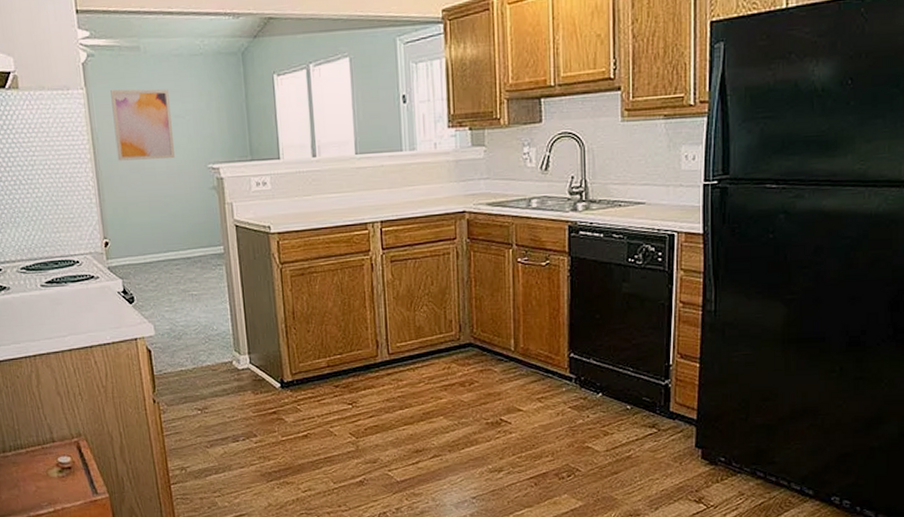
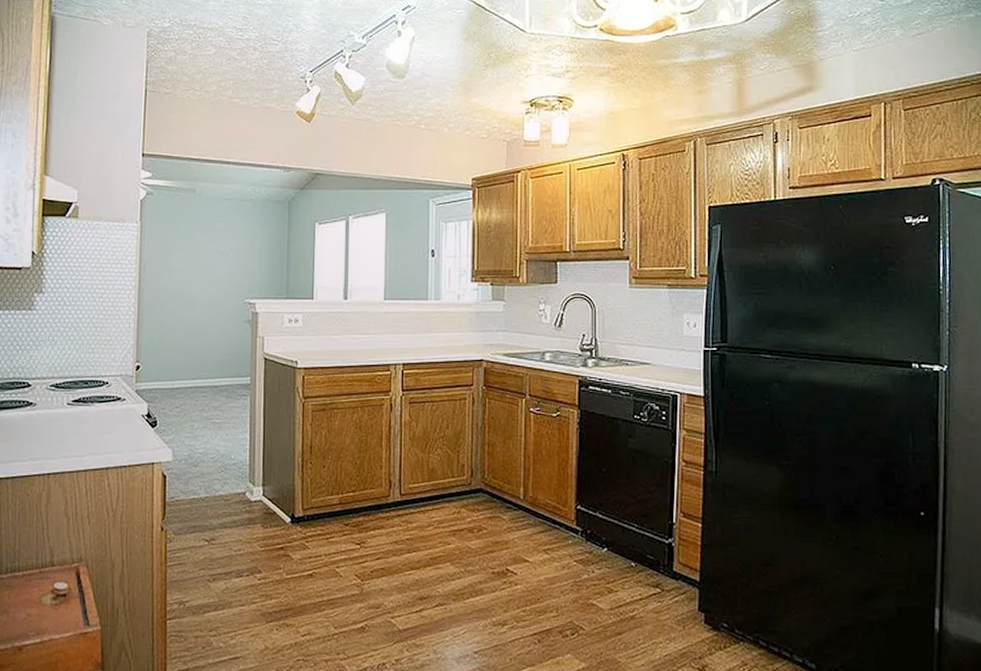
wall art: present [110,89,176,161] -> none [161,226,217,292]

